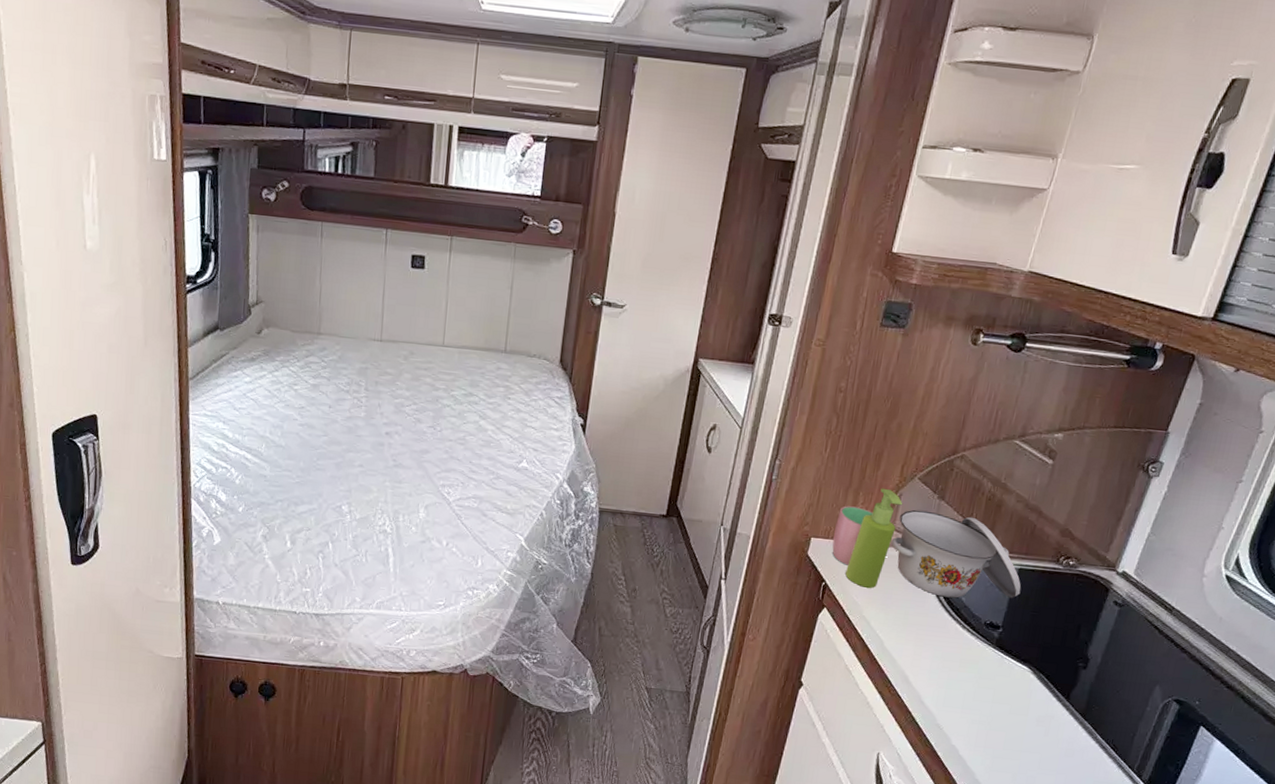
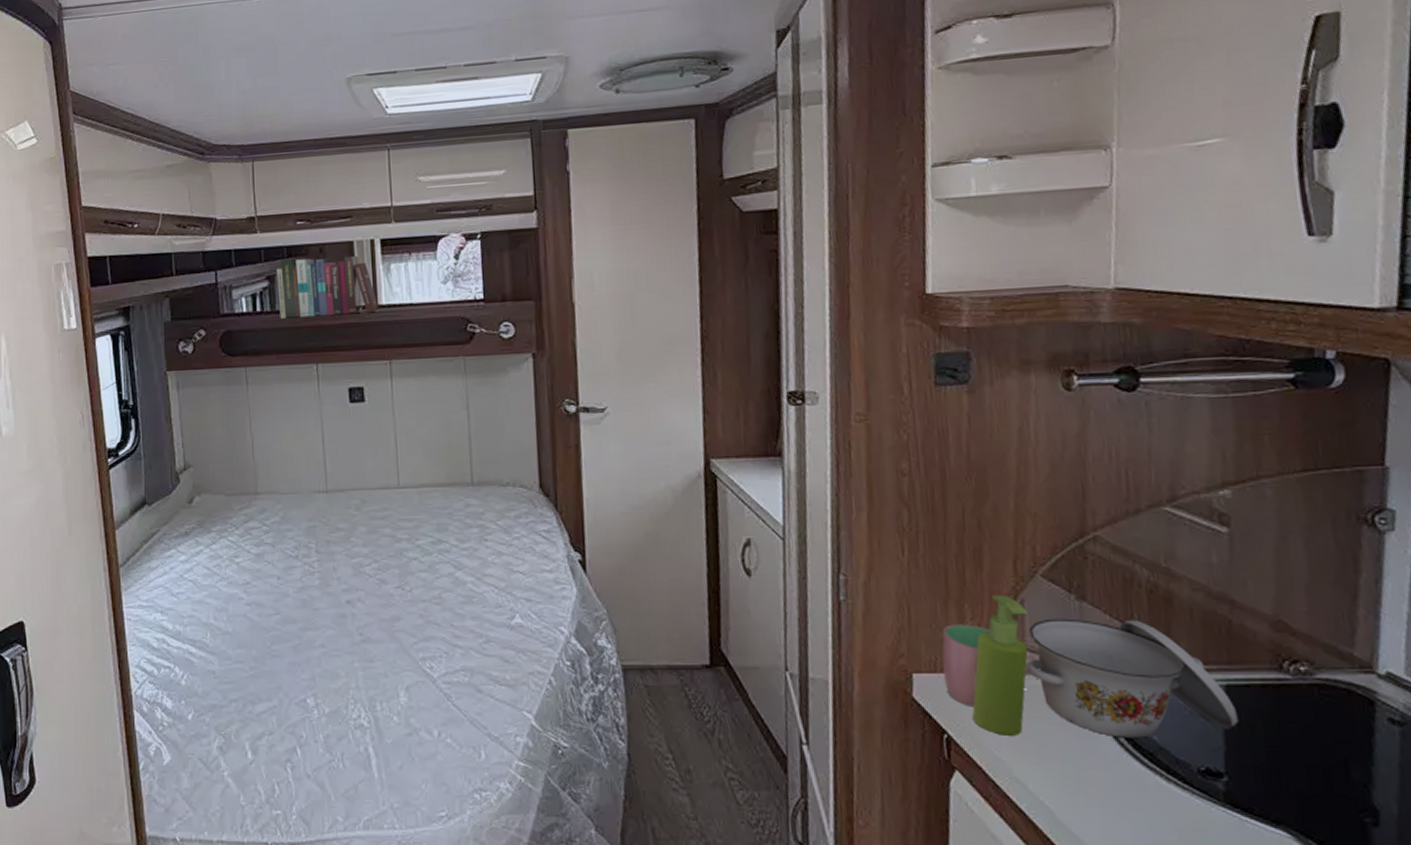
books: none [359,129,449,192] -> present [277,255,379,319]

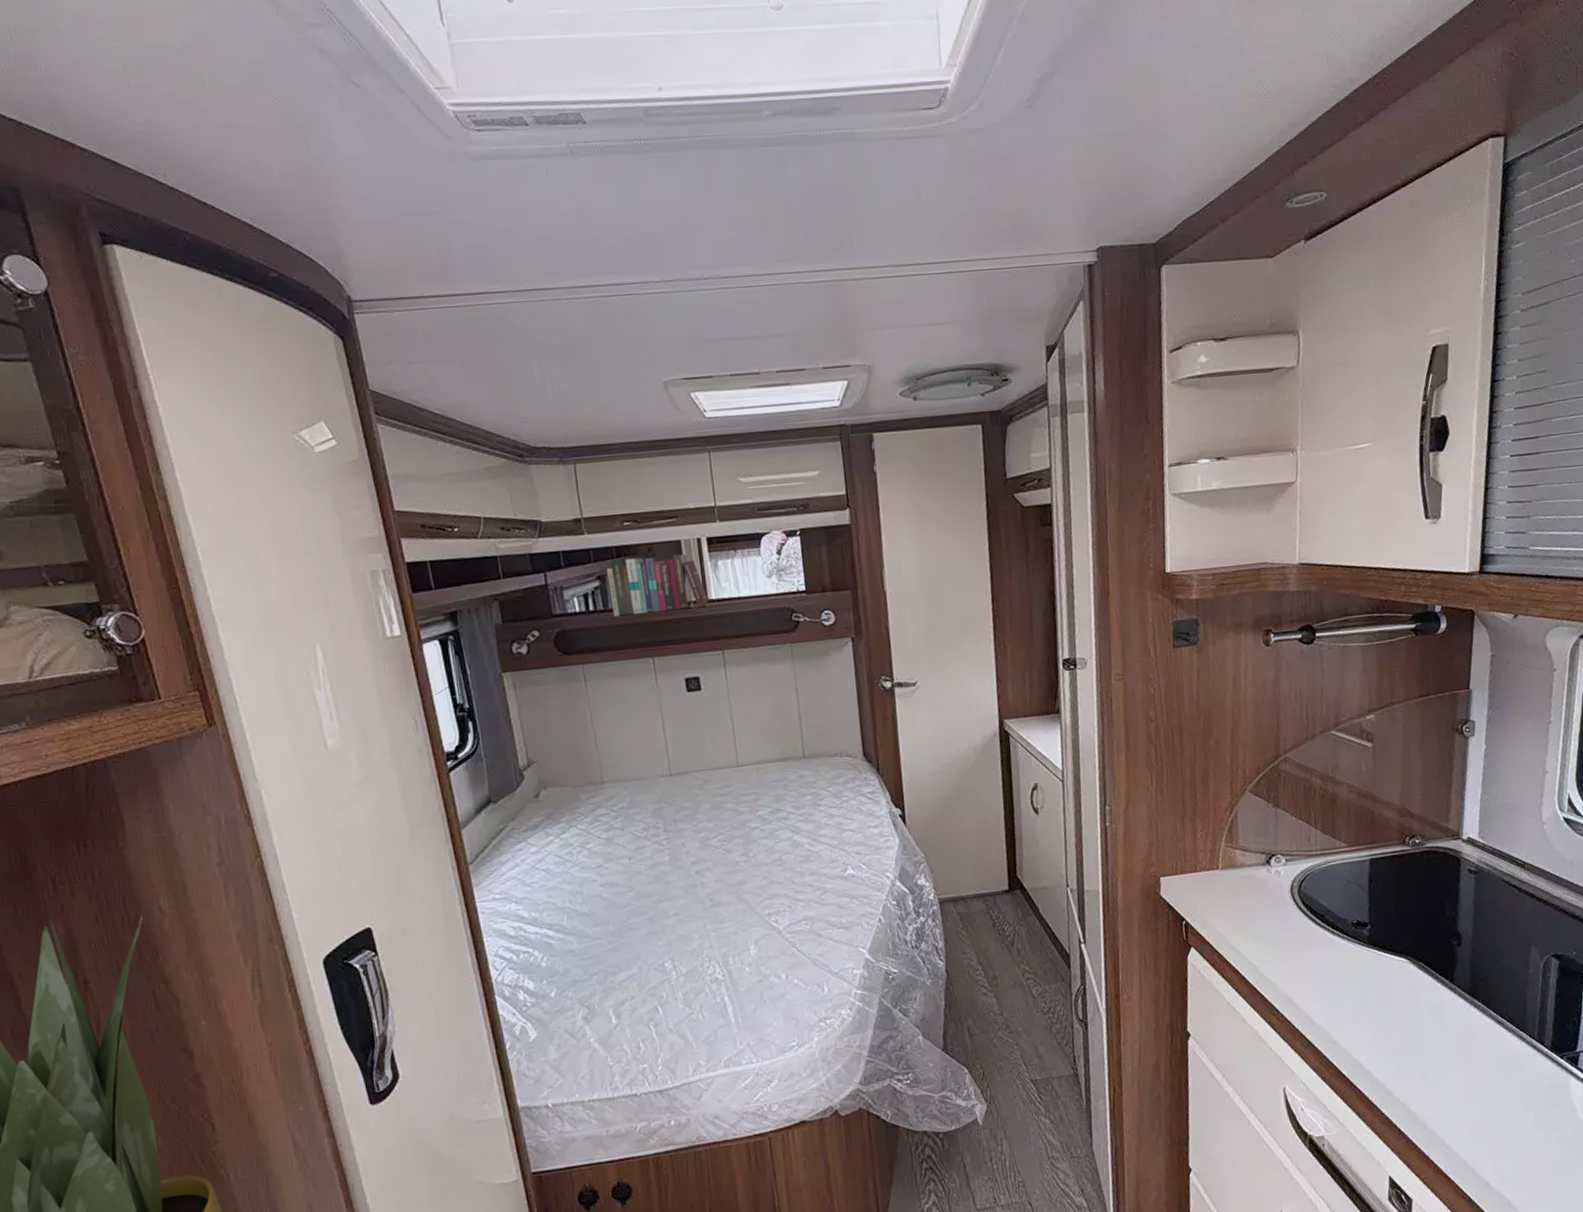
cup: present [941,624,991,707] -> none [1180,834,1215,898]
soap dispenser: present [972,594,1029,736] -> none [1203,809,1241,917]
cooking pot: present [1026,618,1239,738] -> none [1239,818,1378,907]

